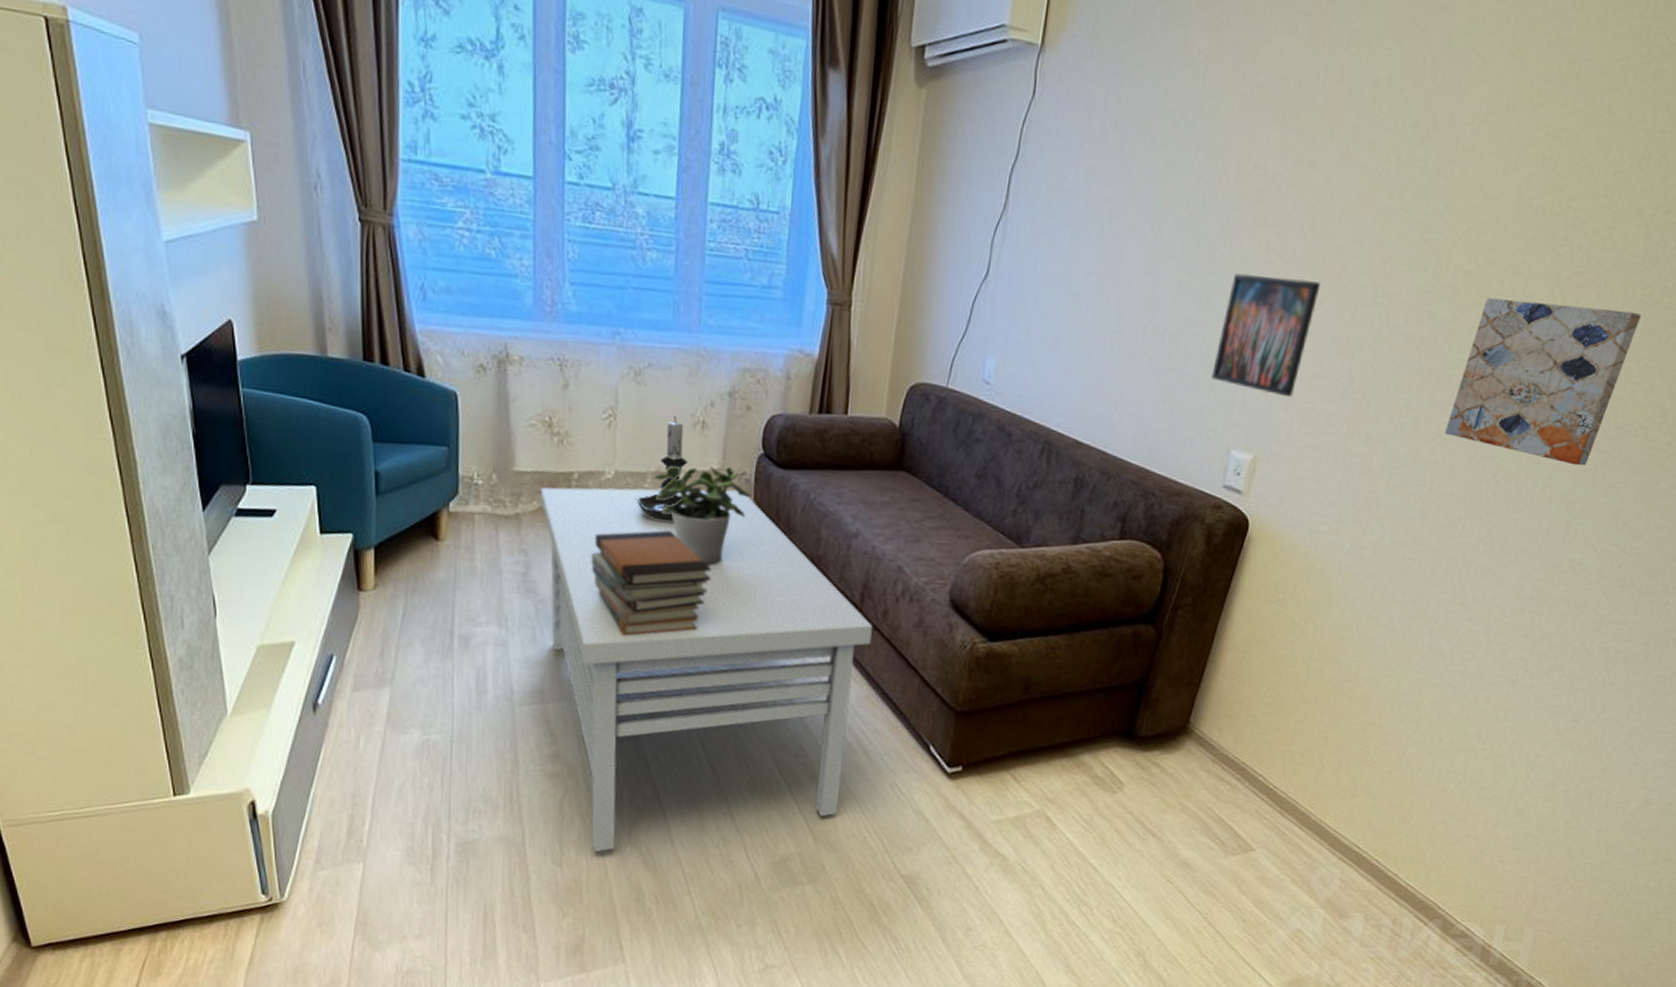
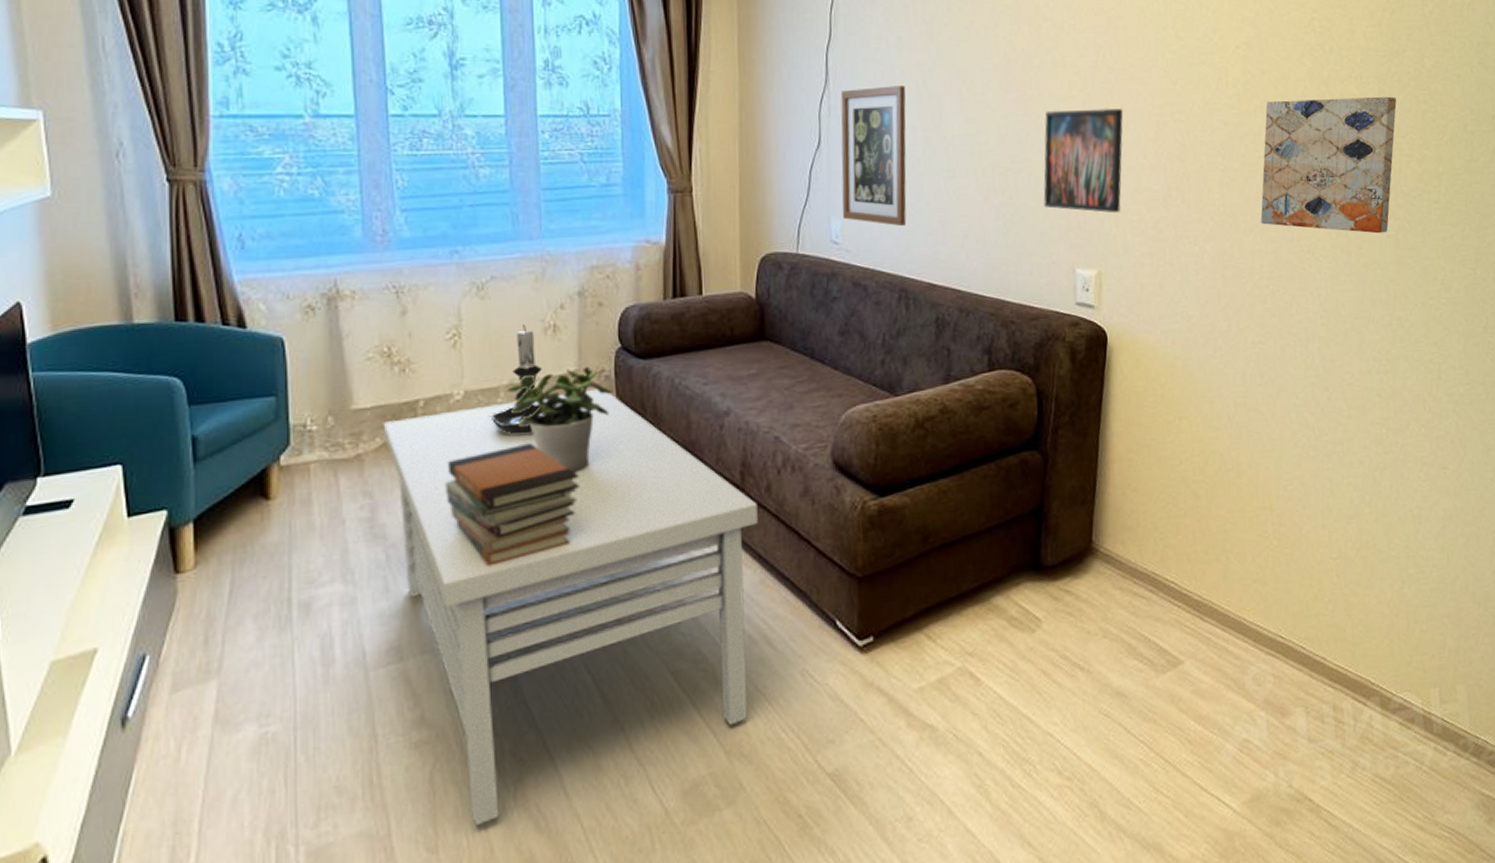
wall art: none [998,219,1089,377] -> present [840,86,907,227]

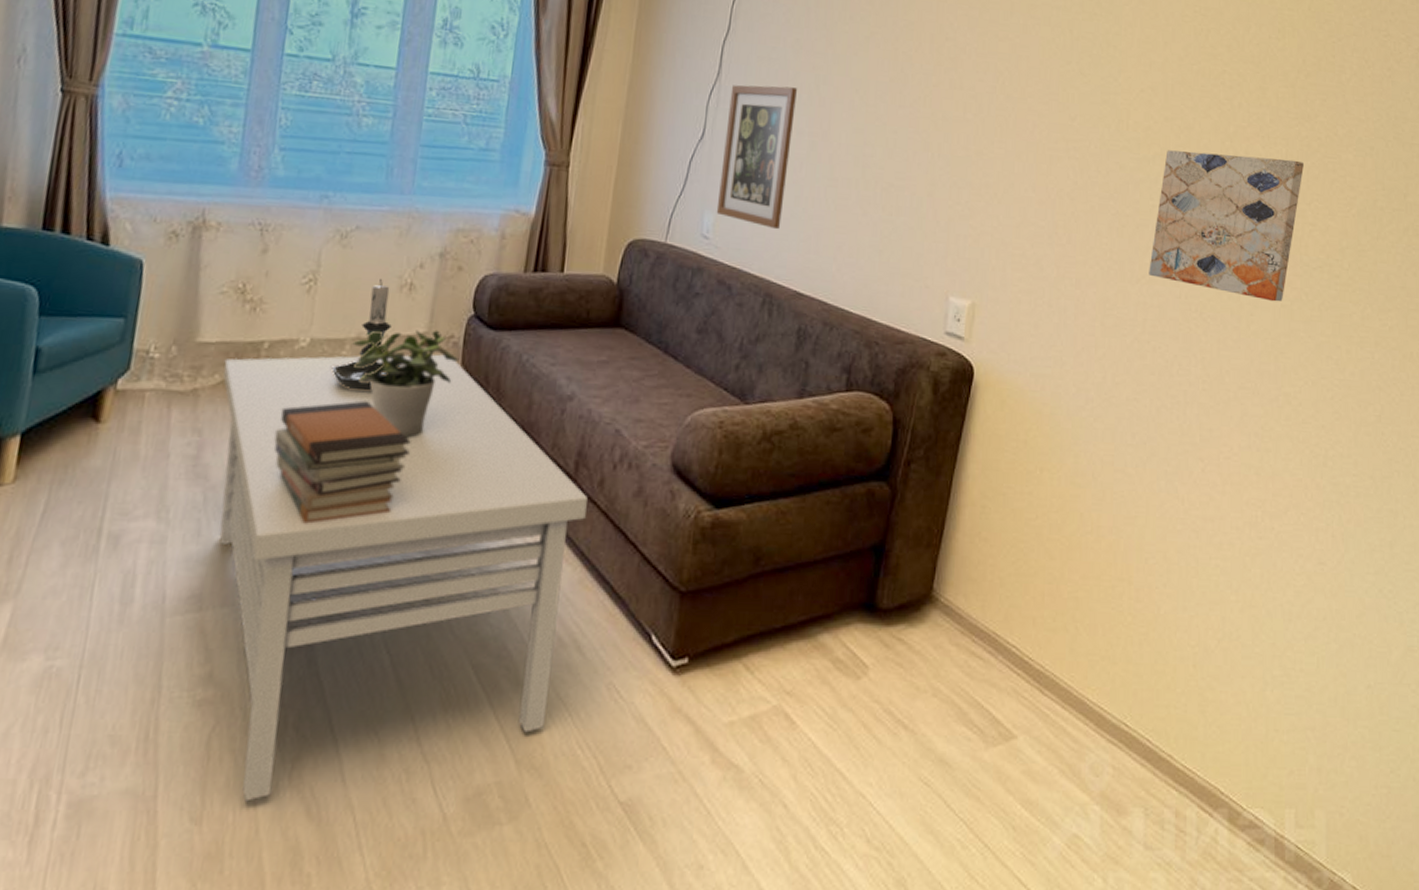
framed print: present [1043,108,1123,213] -> none [924,131,1017,245]

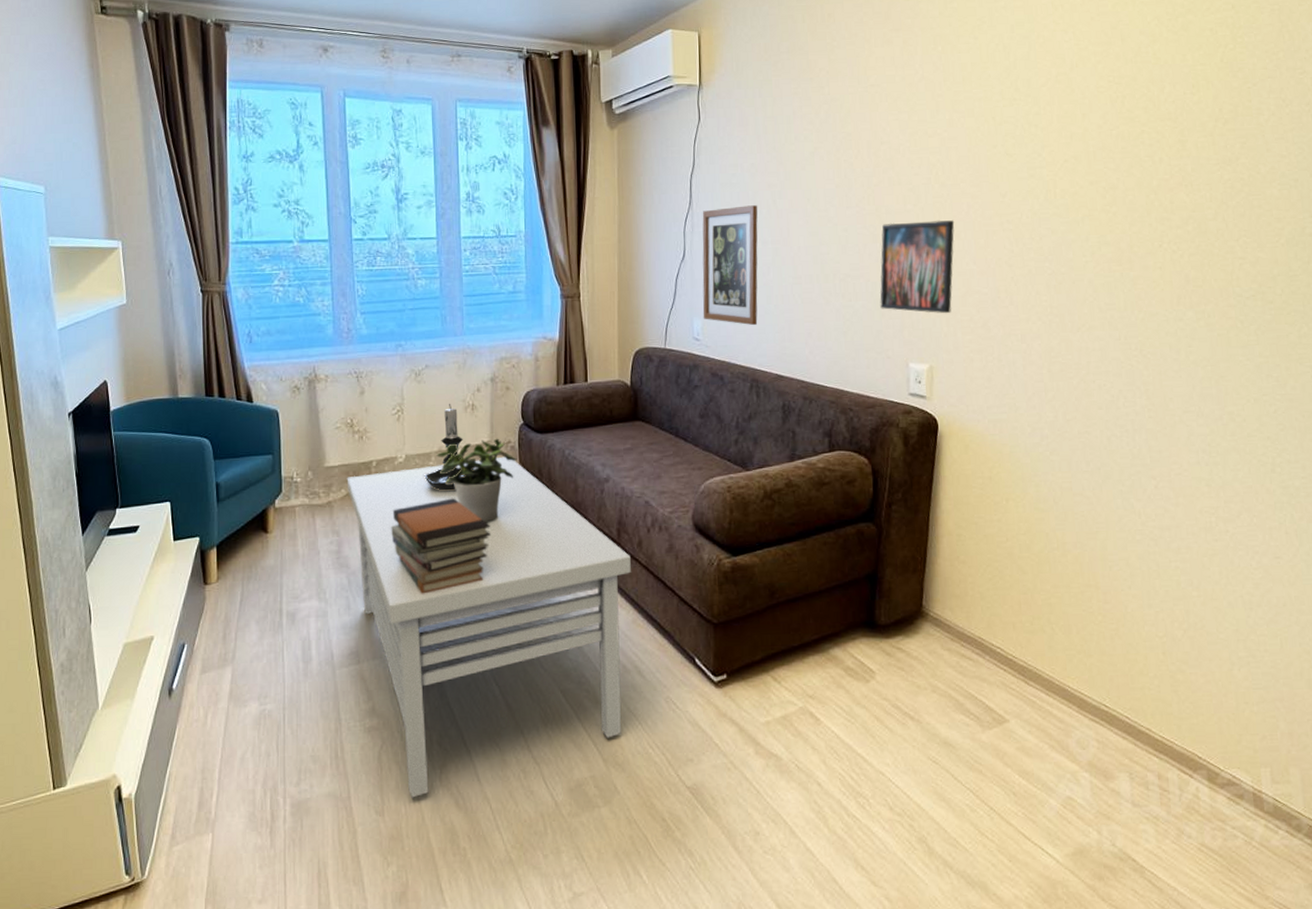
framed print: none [924,131,1017,245] -> present [880,220,955,314]
wall art: present [1149,150,1304,302] -> none [1088,202,1229,333]

